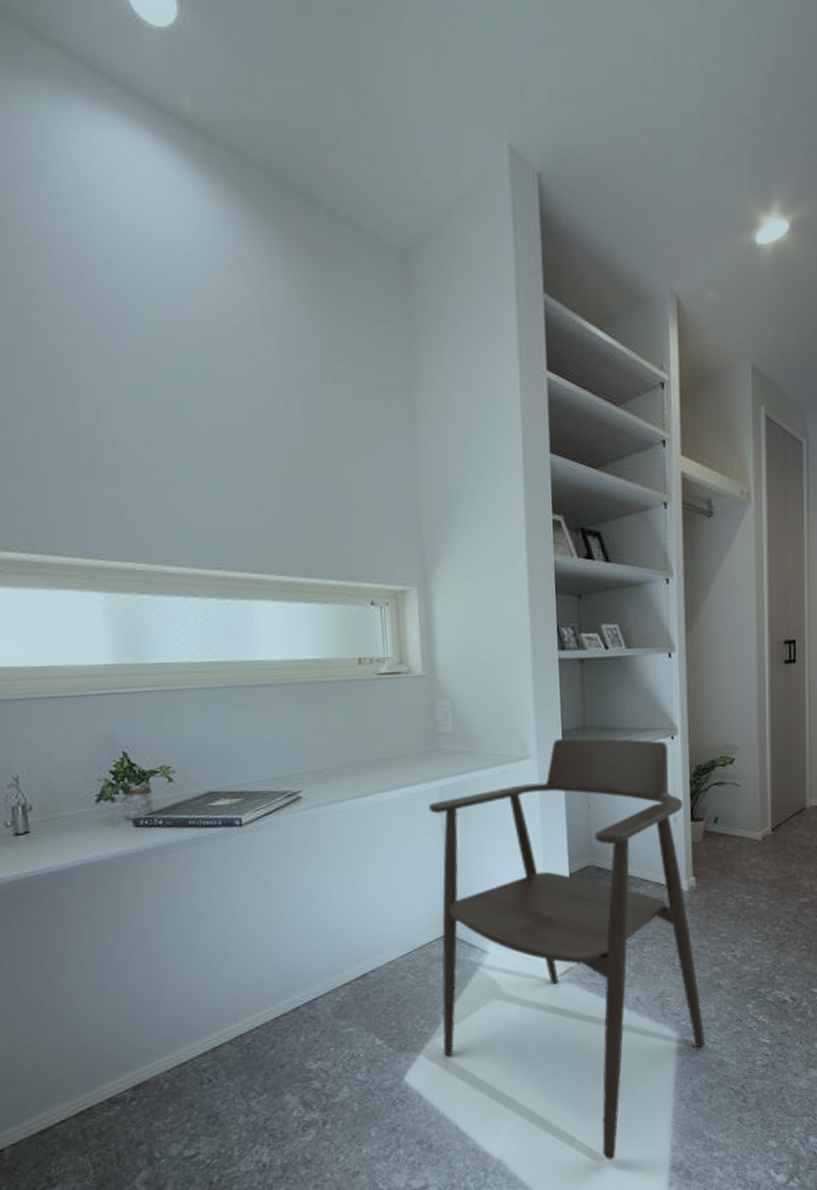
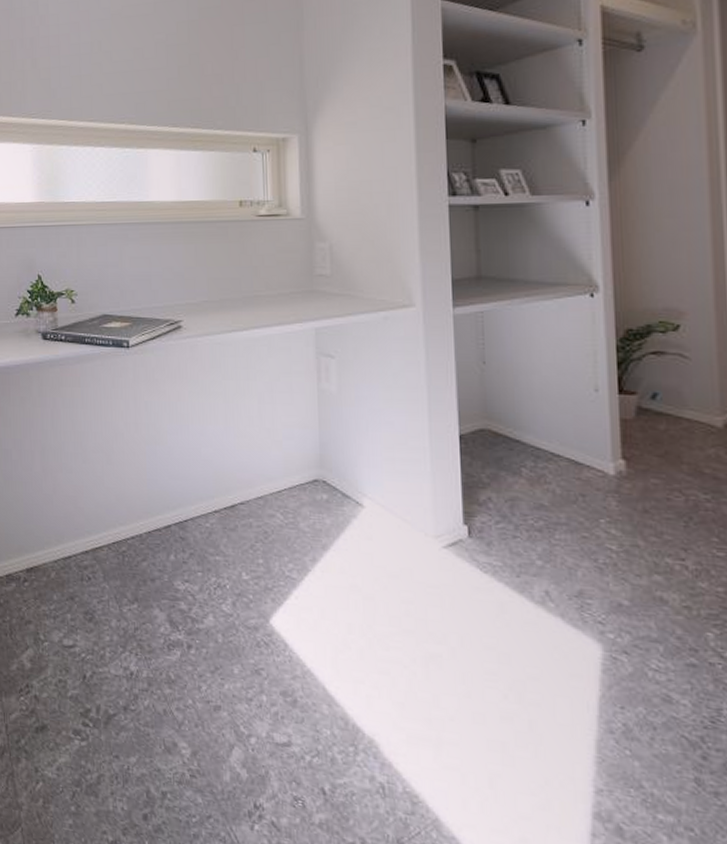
chair: present [428,738,706,1161] -> none [303,288,643,781]

